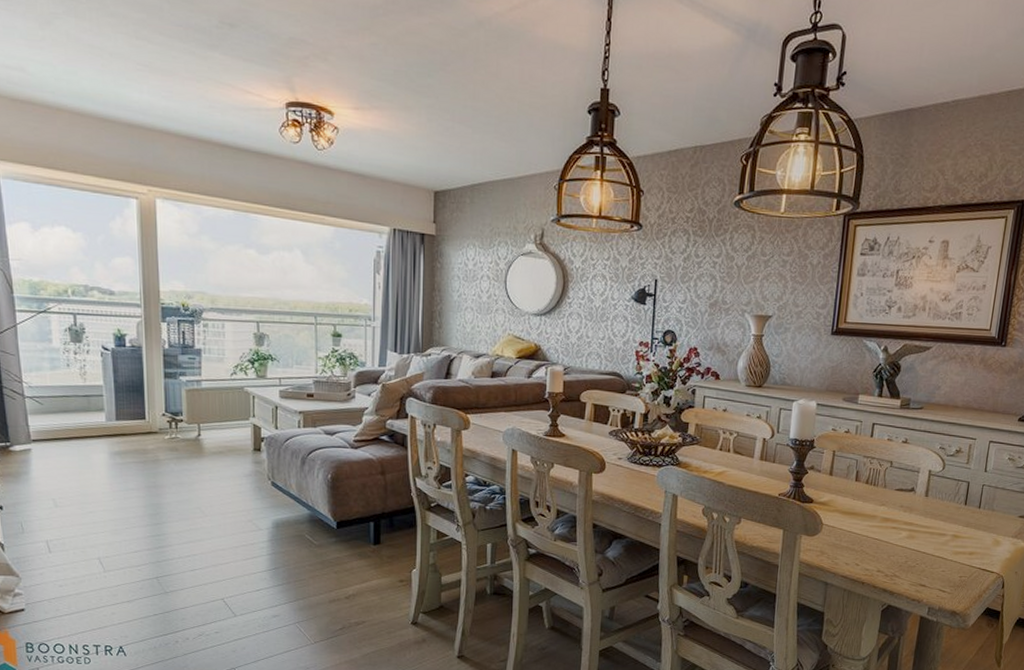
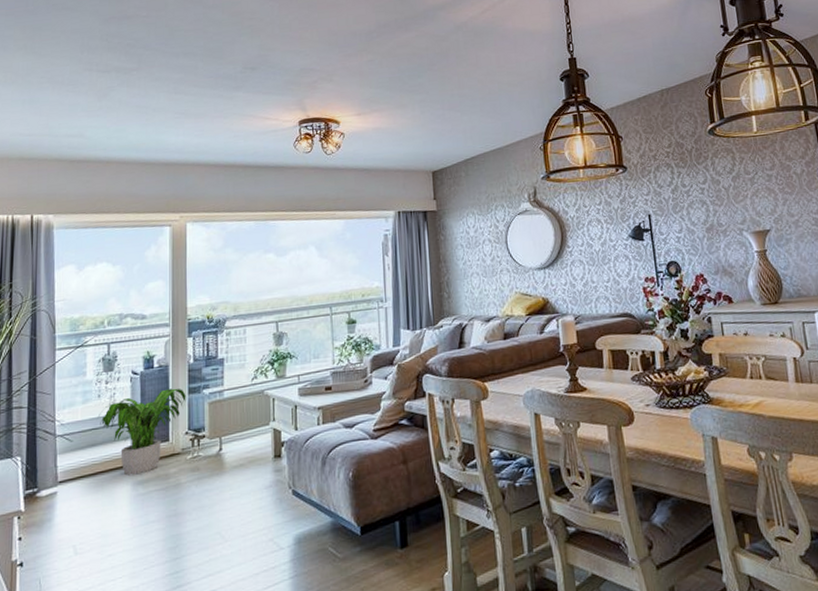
potted plant: none [69,369,162,445] -> present [99,388,186,476]

